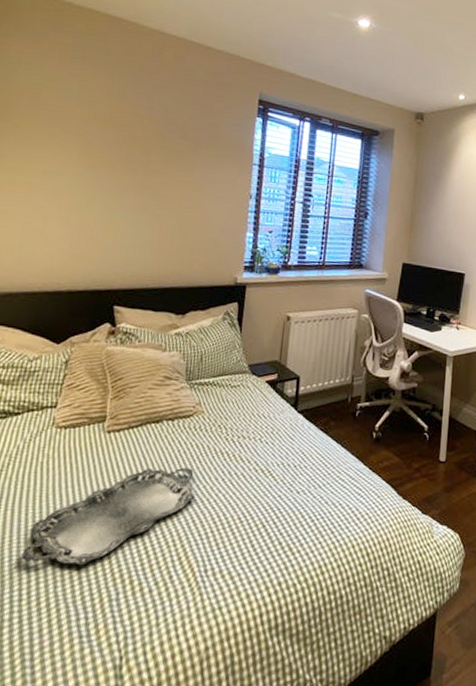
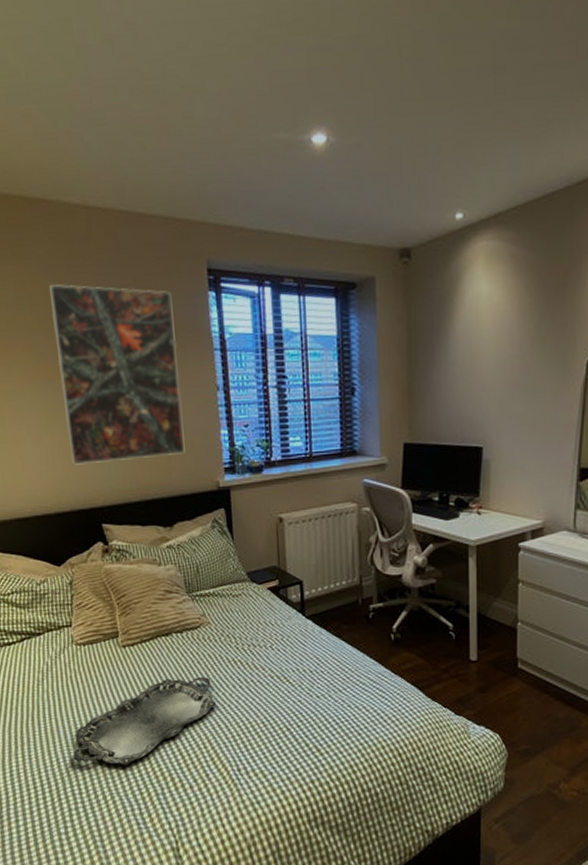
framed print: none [97,88,224,250] -> present [50,284,185,465]

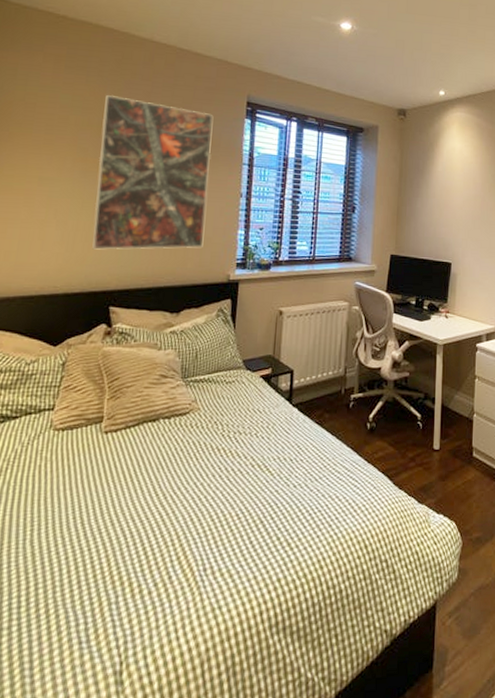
serving tray: present [73,677,217,765] -> none [20,466,193,570]

